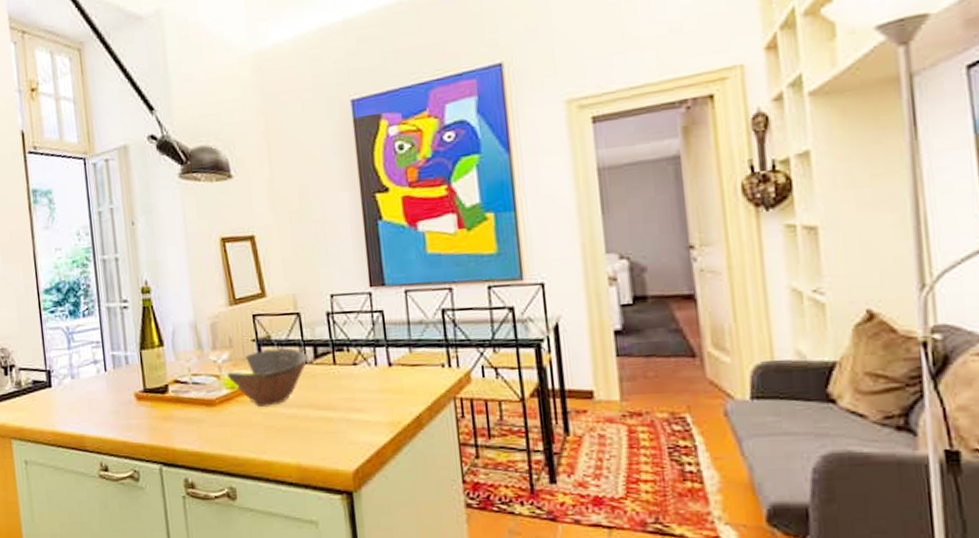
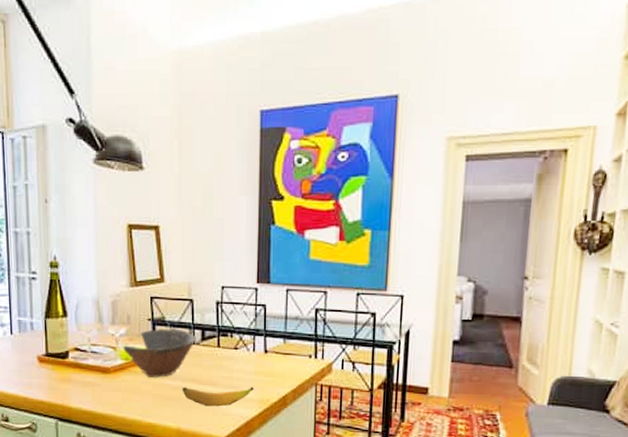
banana: none [297,408,381,436] -> present [182,387,254,407]

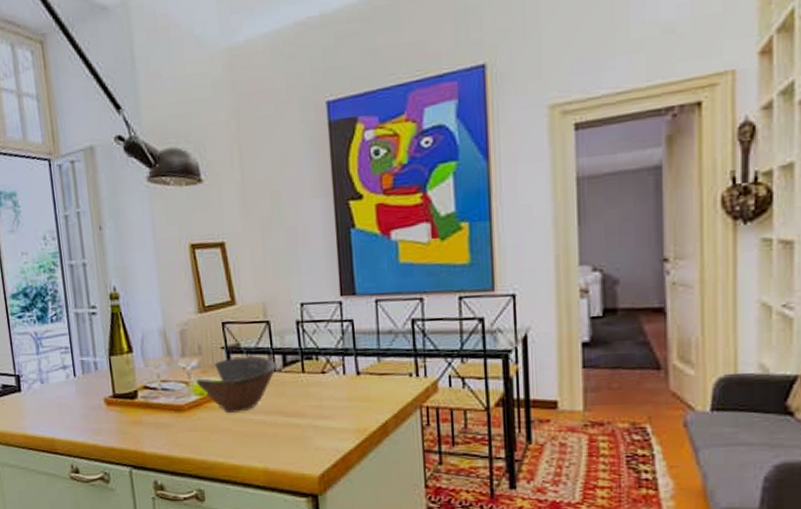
banana: present [182,387,254,407] -> none [265,415,348,441]

